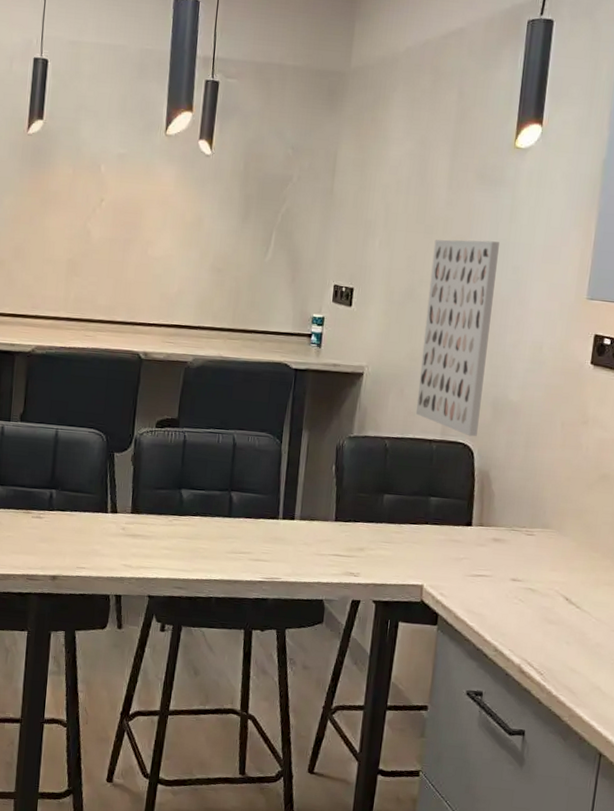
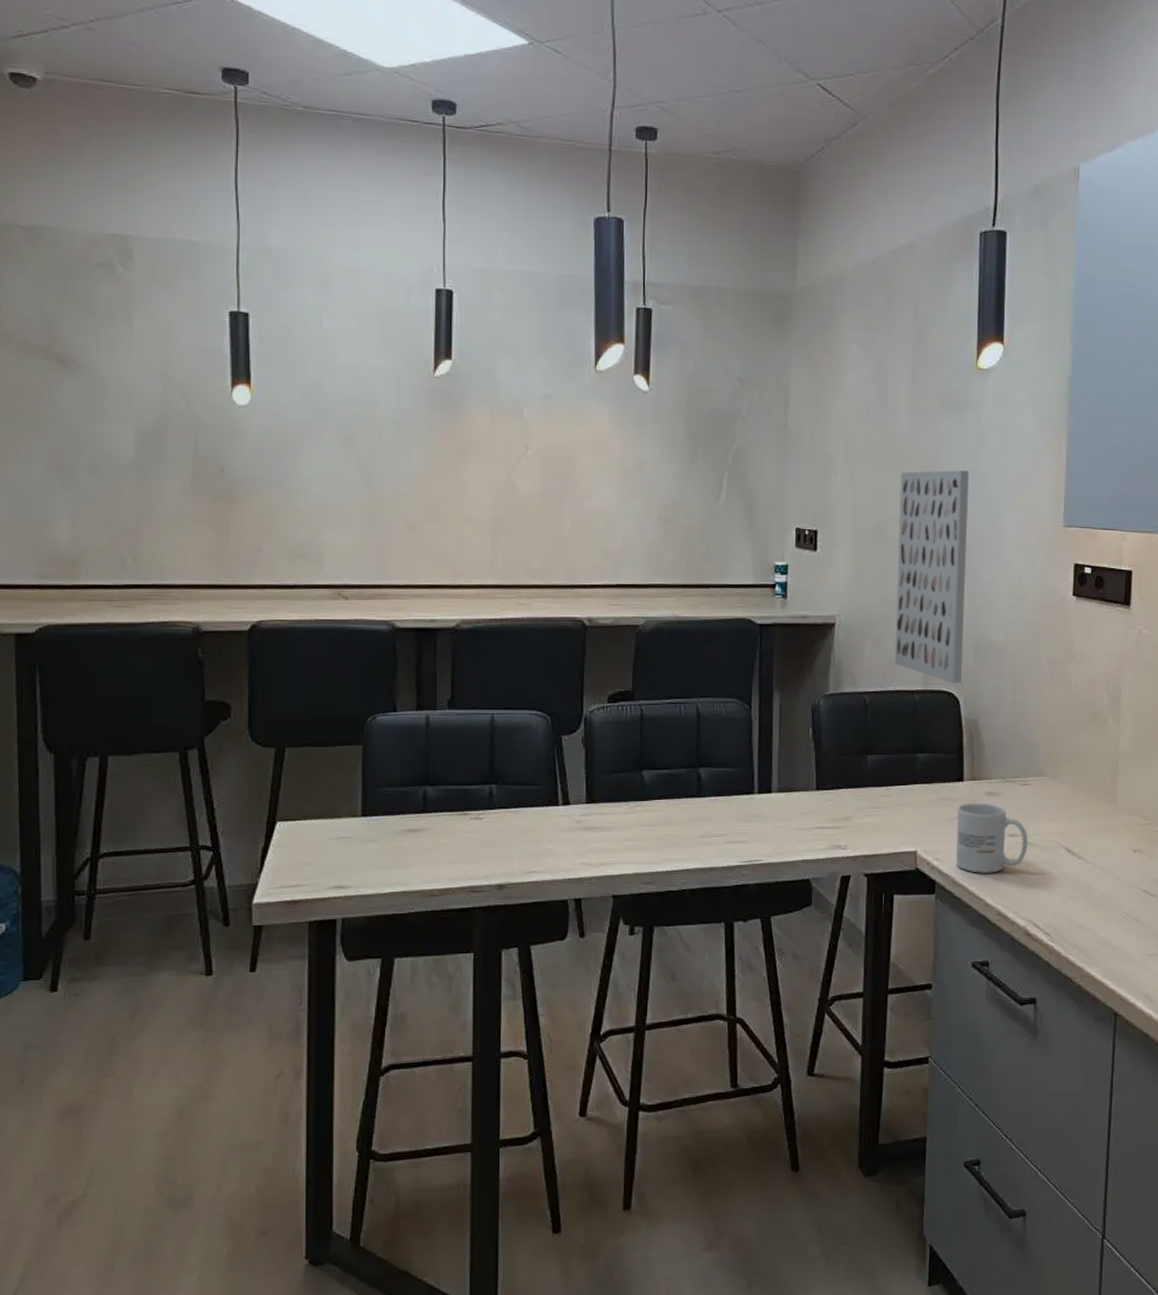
mug: none [459,546,529,613] -> present [956,803,1028,873]

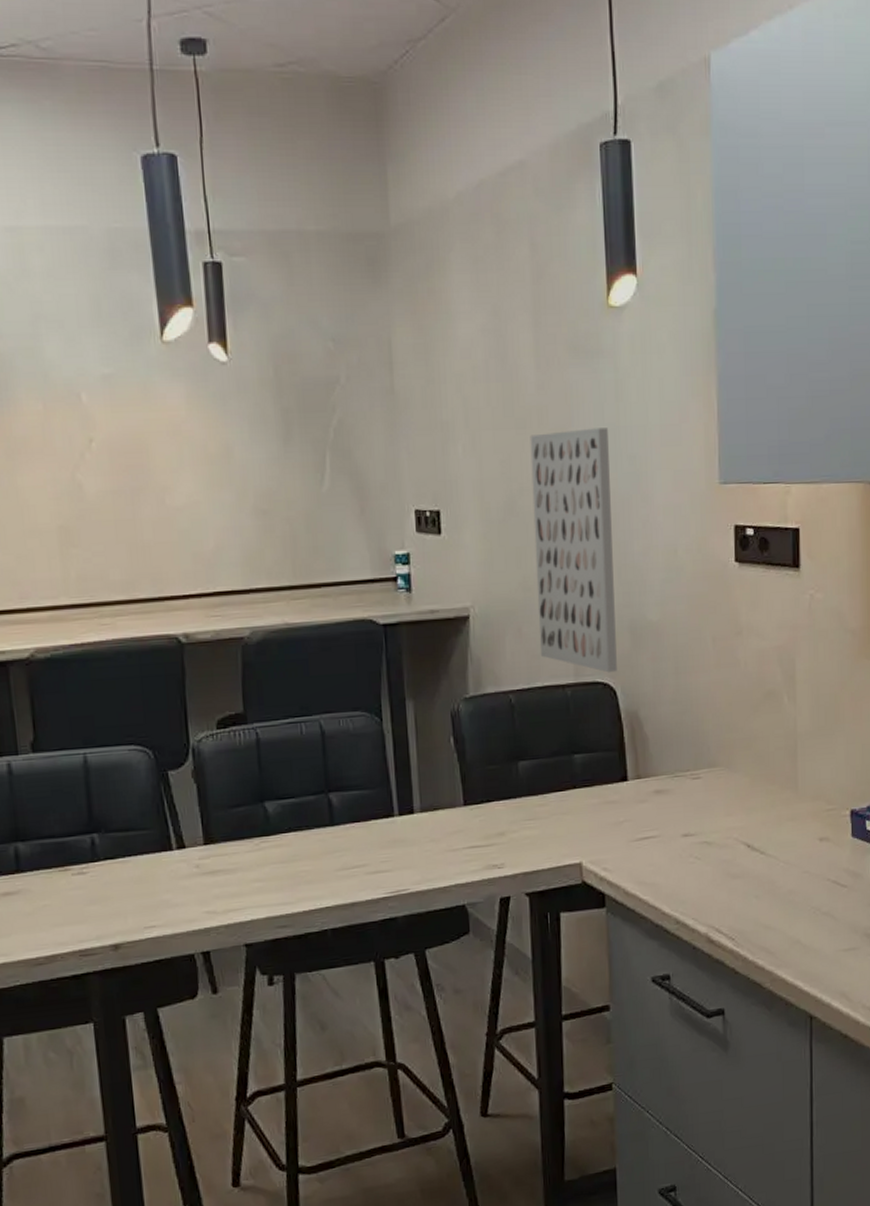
mug: present [956,803,1028,873] -> none [623,802,704,880]

